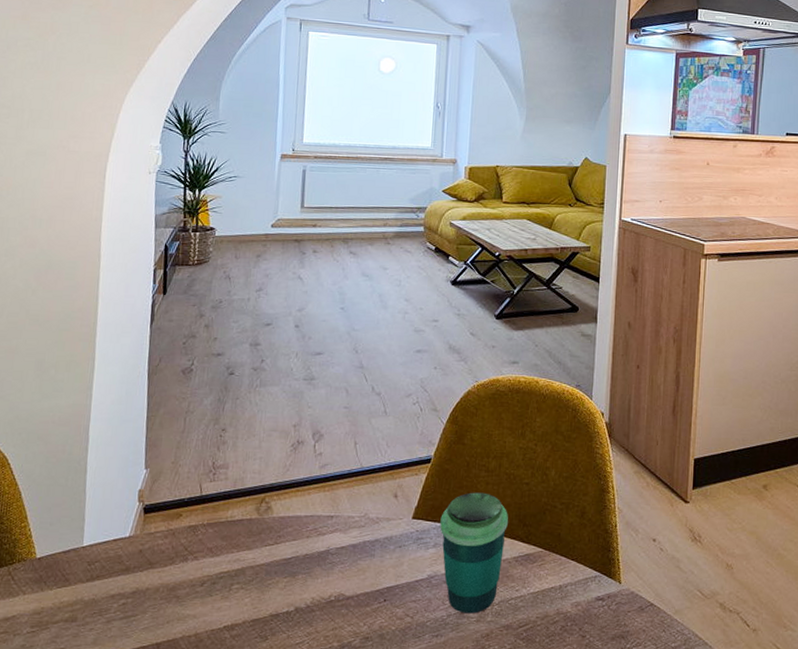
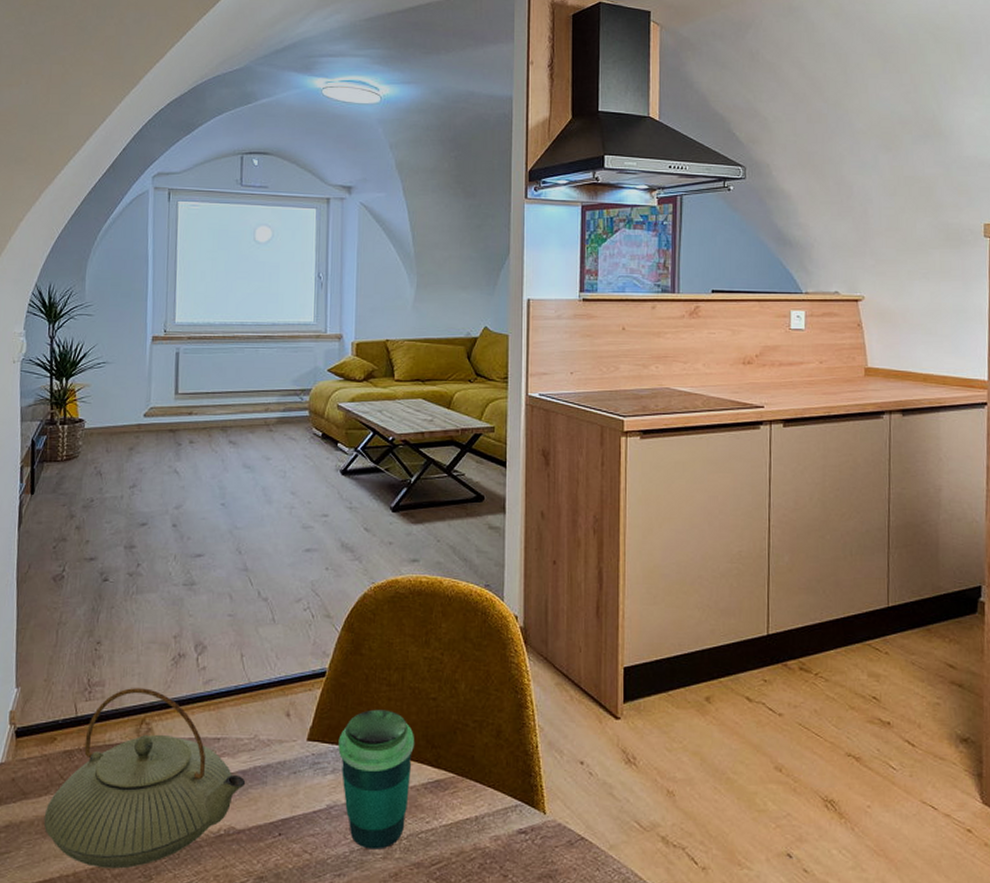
teapot: none [168,471,356,630] -> present [43,688,246,869]

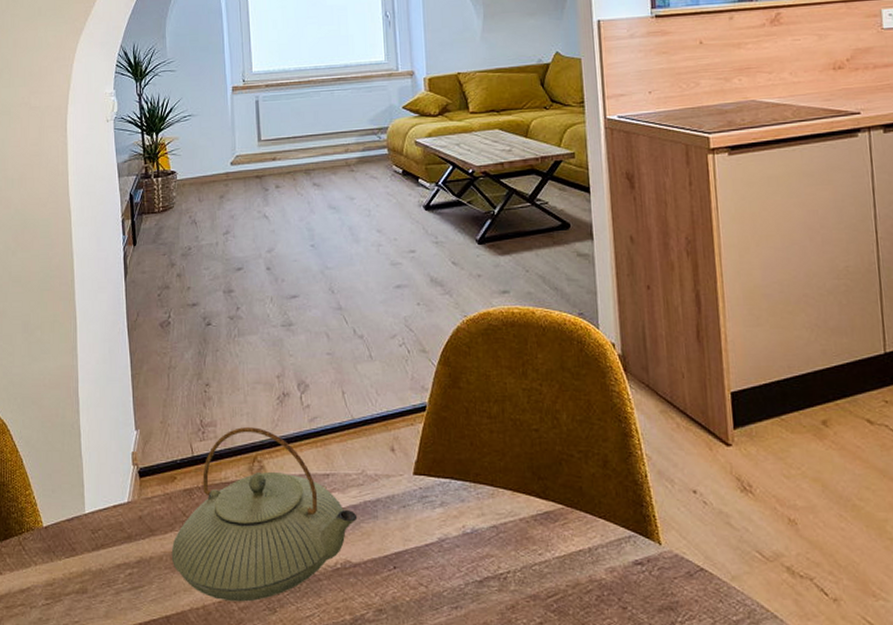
cup: present [338,709,415,850] -> none [444,442,521,582]

